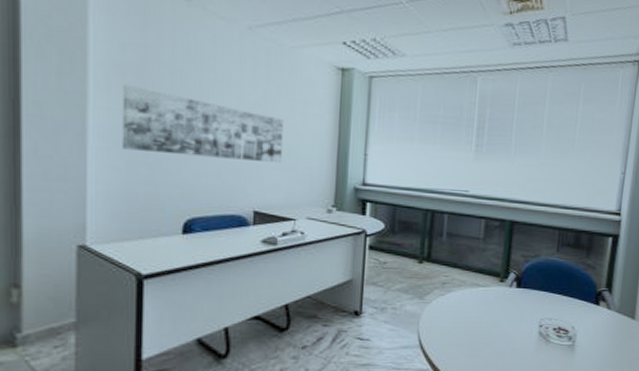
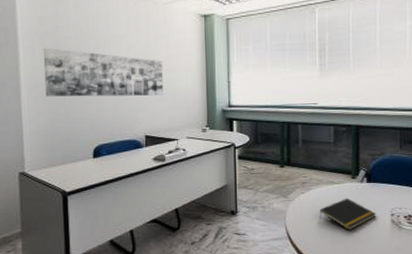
notepad: none [458,303,523,341] -> present [319,198,376,231]

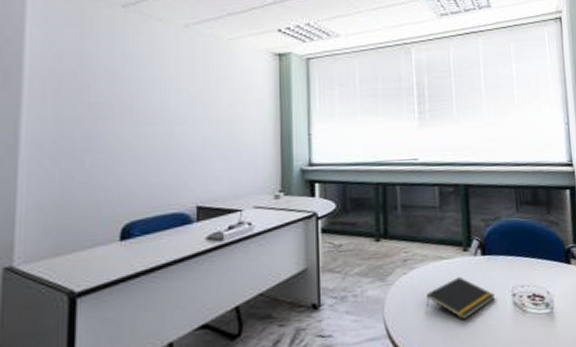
wall art: present [43,47,164,97] -> none [56,91,225,157]

